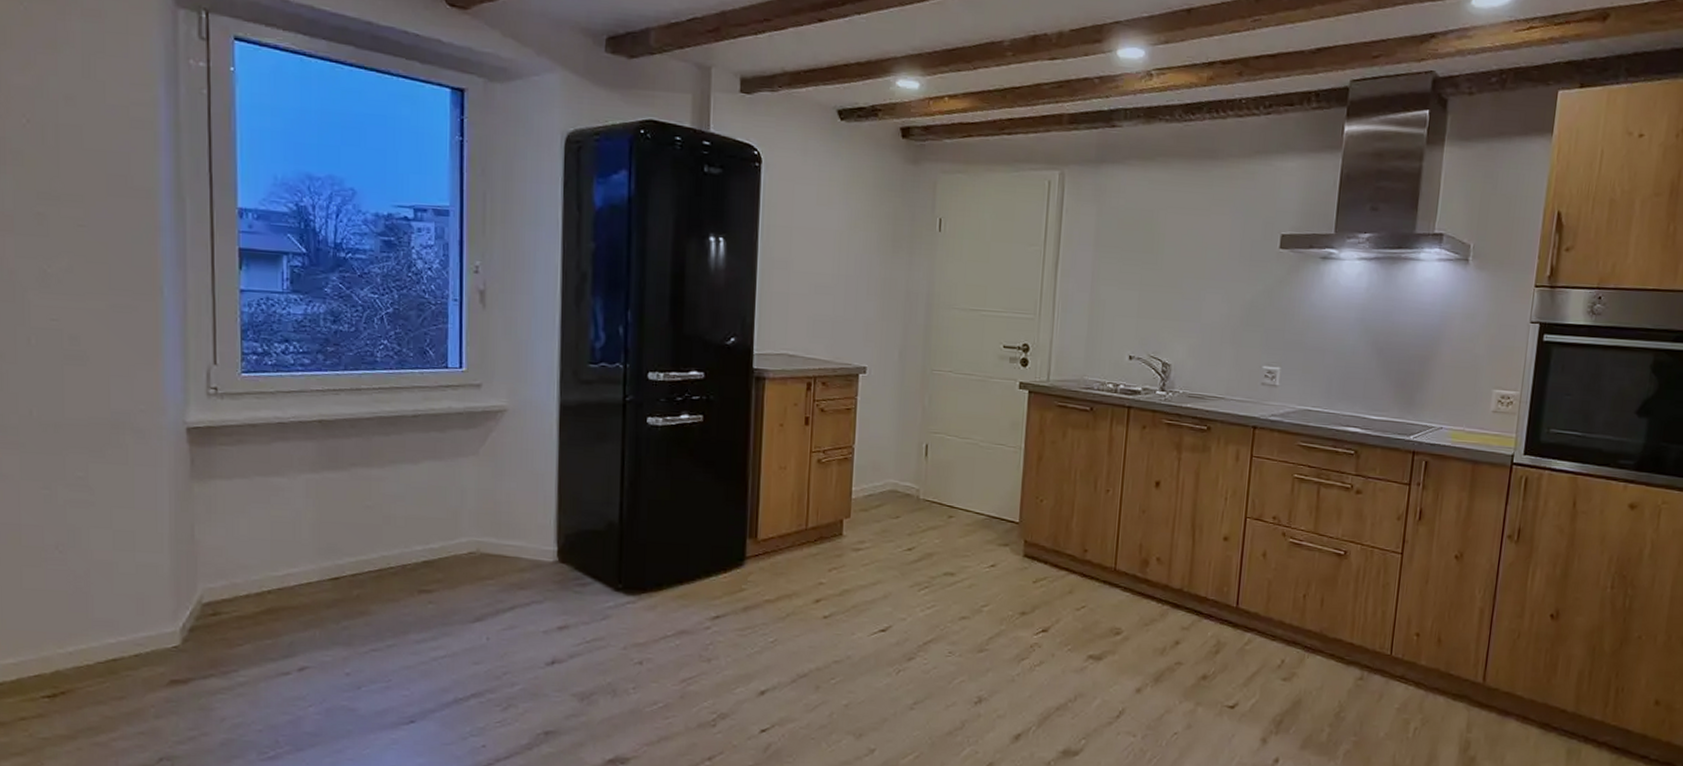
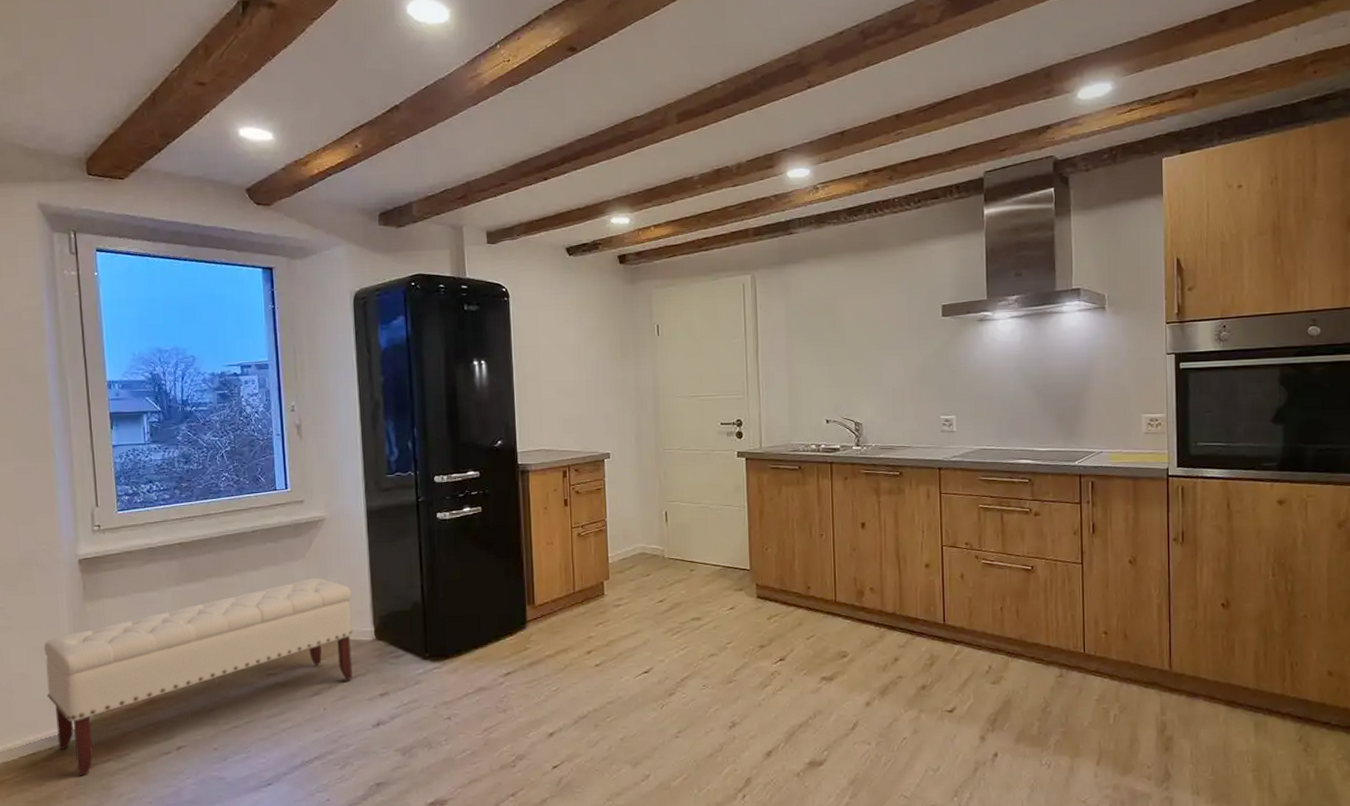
bench: none [135,479,533,693] -> present [44,577,353,777]

